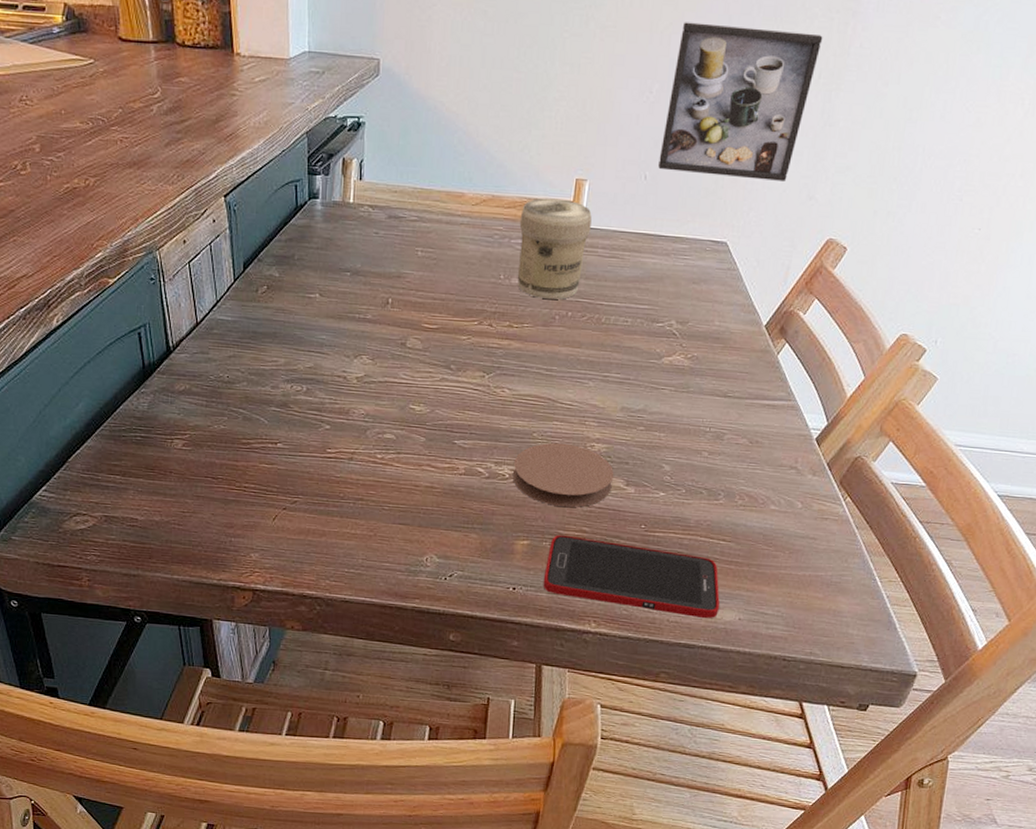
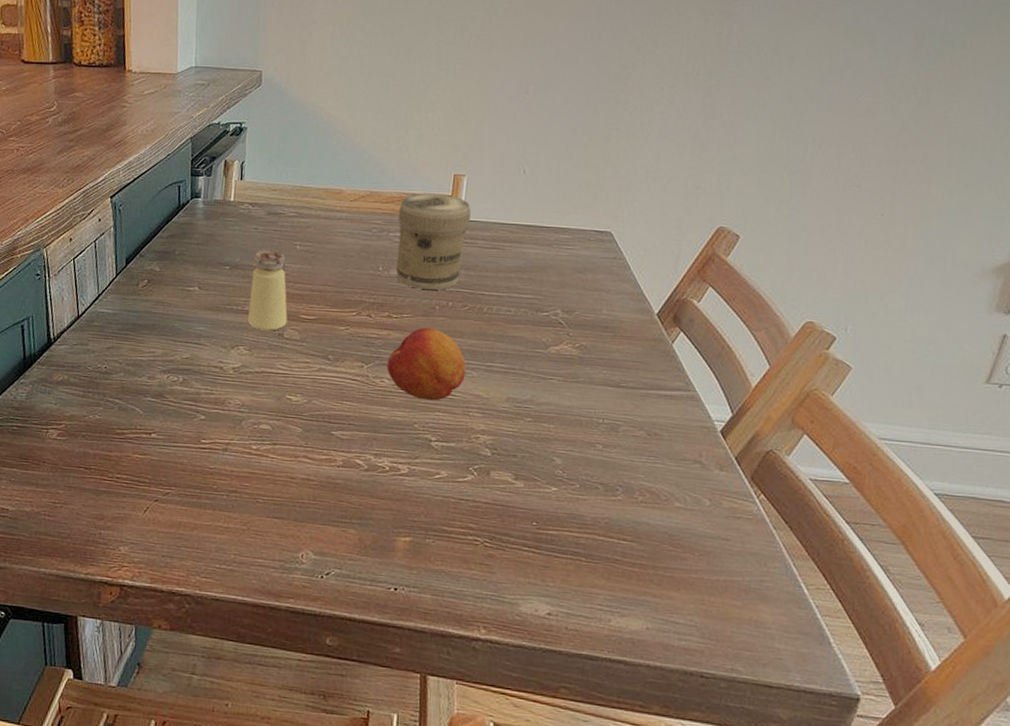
saltshaker: none [370,254,410,340] -> present [247,249,288,331]
fruit: none [507,337,584,410] -> present [386,327,467,401]
coaster: present [512,442,614,508] -> none [392,434,501,503]
cell phone: present [543,534,720,619] -> none [427,531,624,627]
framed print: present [658,22,823,181] -> none [537,28,699,172]

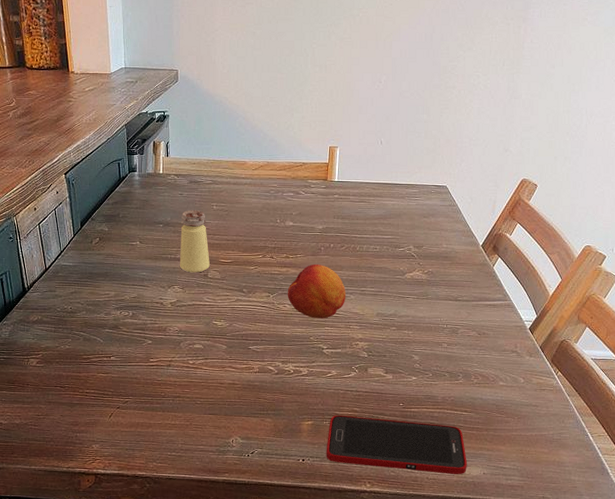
jar: present [396,193,471,290] -> none [289,162,343,235]
cell phone: none [427,531,624,627] -> present [326,415,467,475]

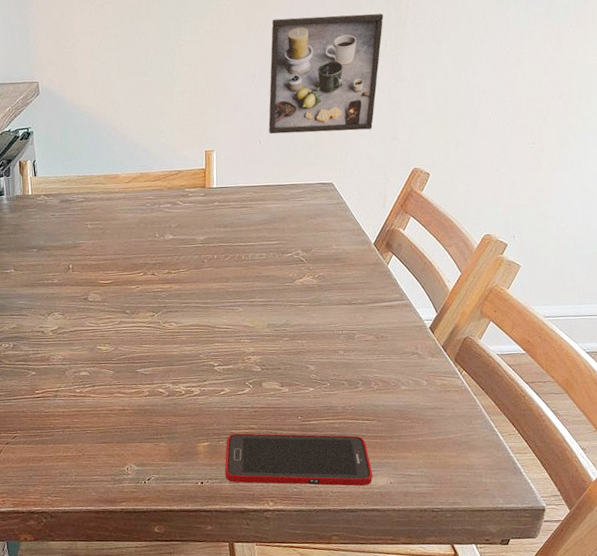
saltshaker: present [179,210,210,273] -> none [55,230,89,298]
fruit: present [287,264,346,319] -> none [172,277,235,335]
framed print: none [390,32,503,140] -> present [268,13,384,135]

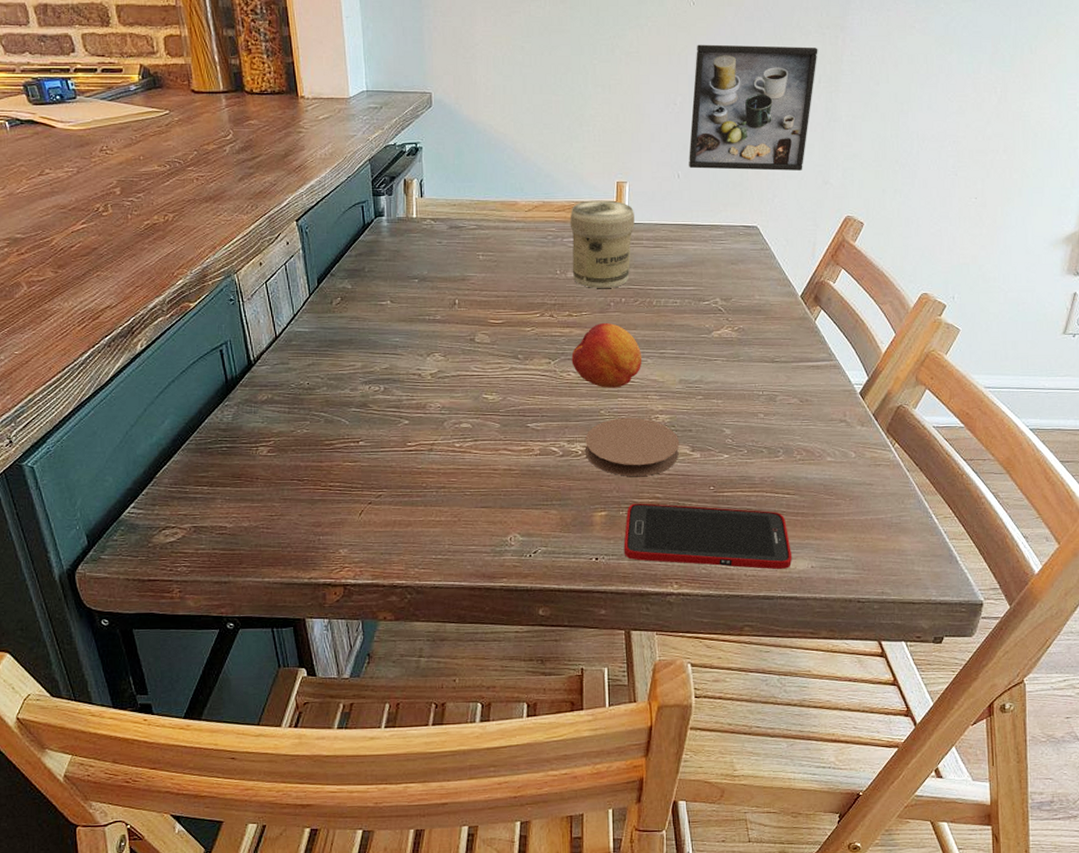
jar: none [165,168,223,248] -> present [570,200,635,288]
fruit: none [172,277,235,335] -> present [571,322,643,388]
coaster: none [187,359,270,411] -> present [584,417,680,477]

